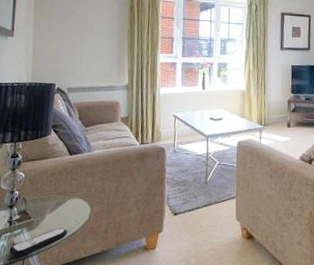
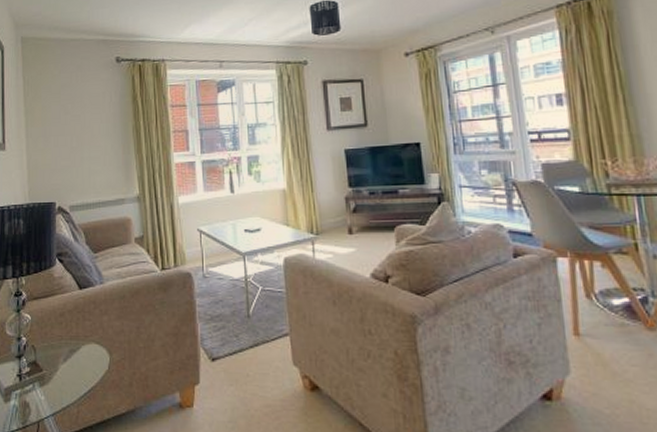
remote control: present [9,228,68,257] -> none [22,382,86,420]

